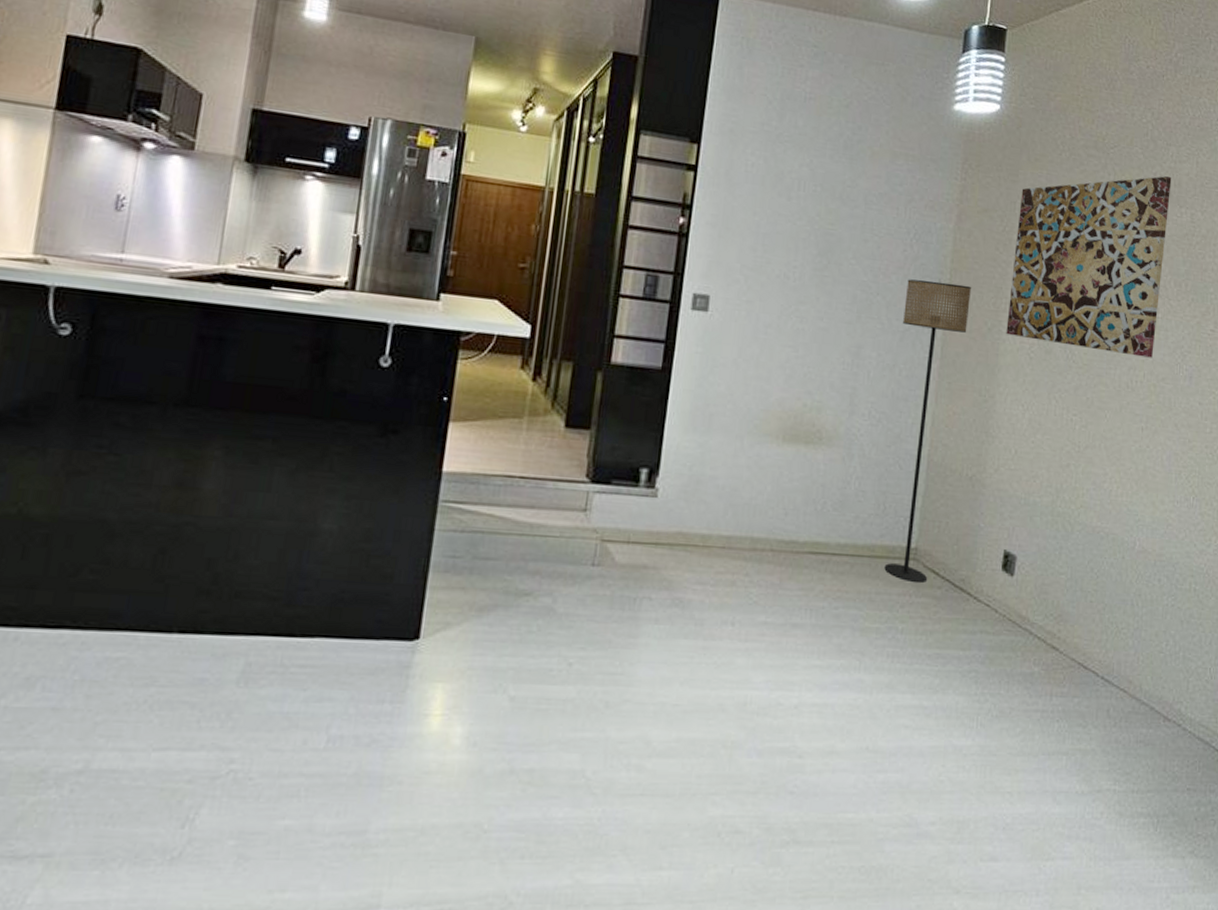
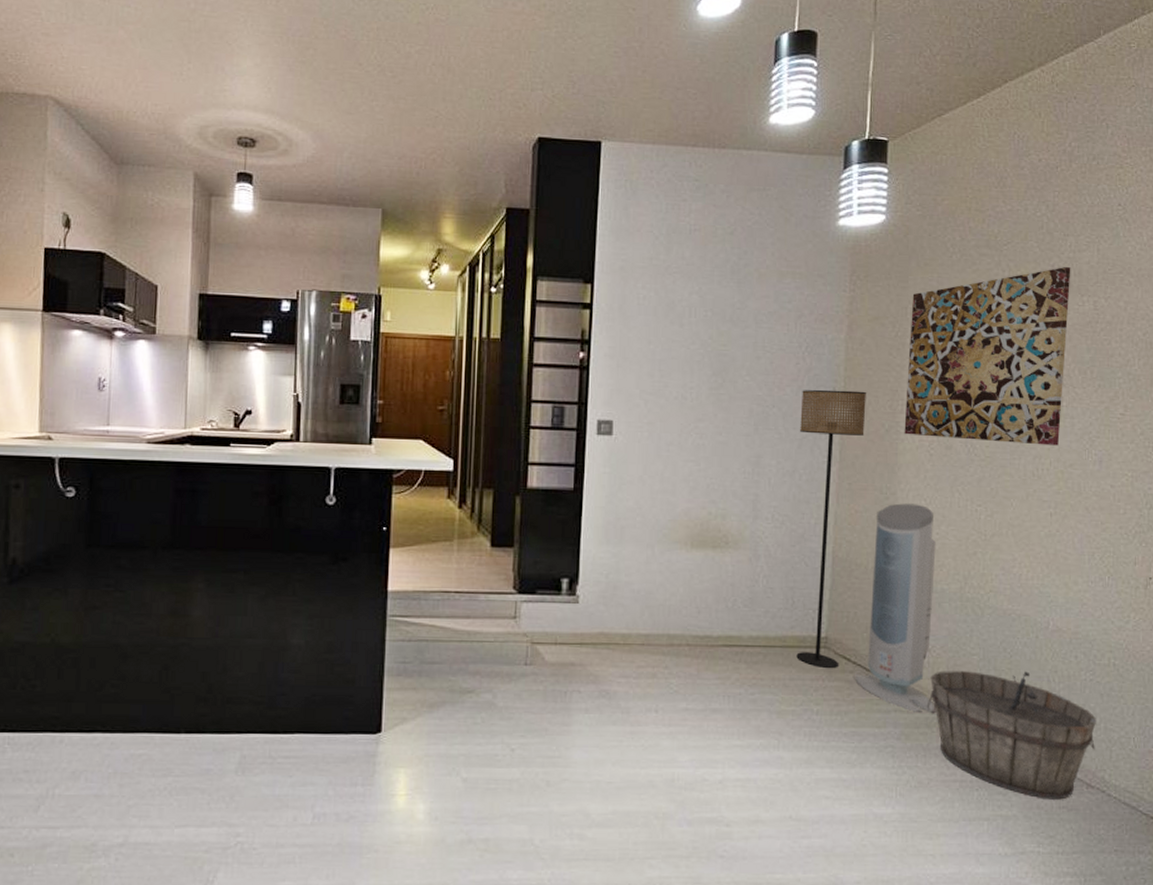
air purifier: none [941,407,1031,635] -> present [854,503,937,713]
wooden bucket: none [1012,590,1176,733] -> present [926,671,1096,800]

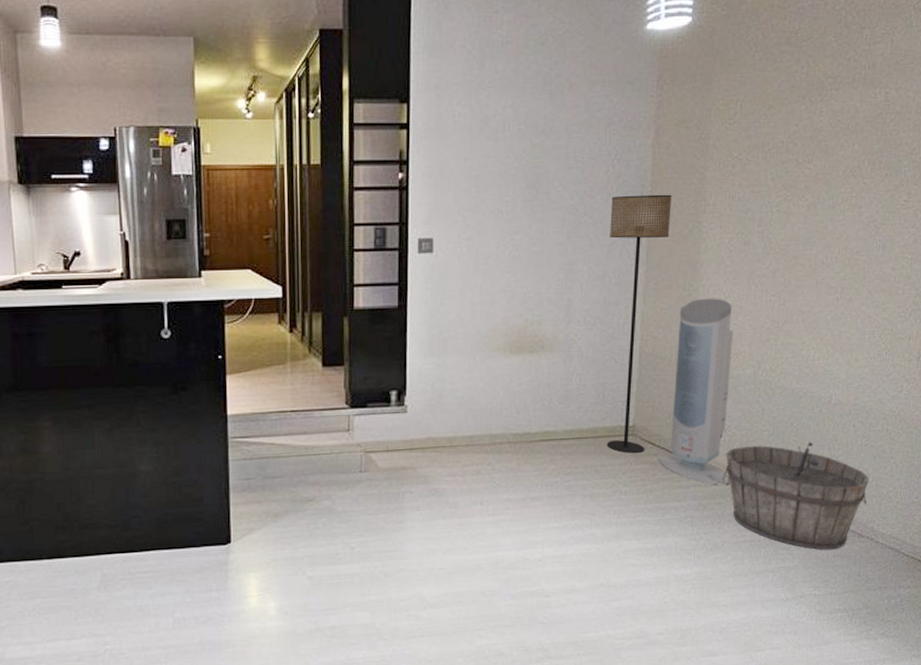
wall art: present [904,266,1071,446] -> none [706,59,866,235]

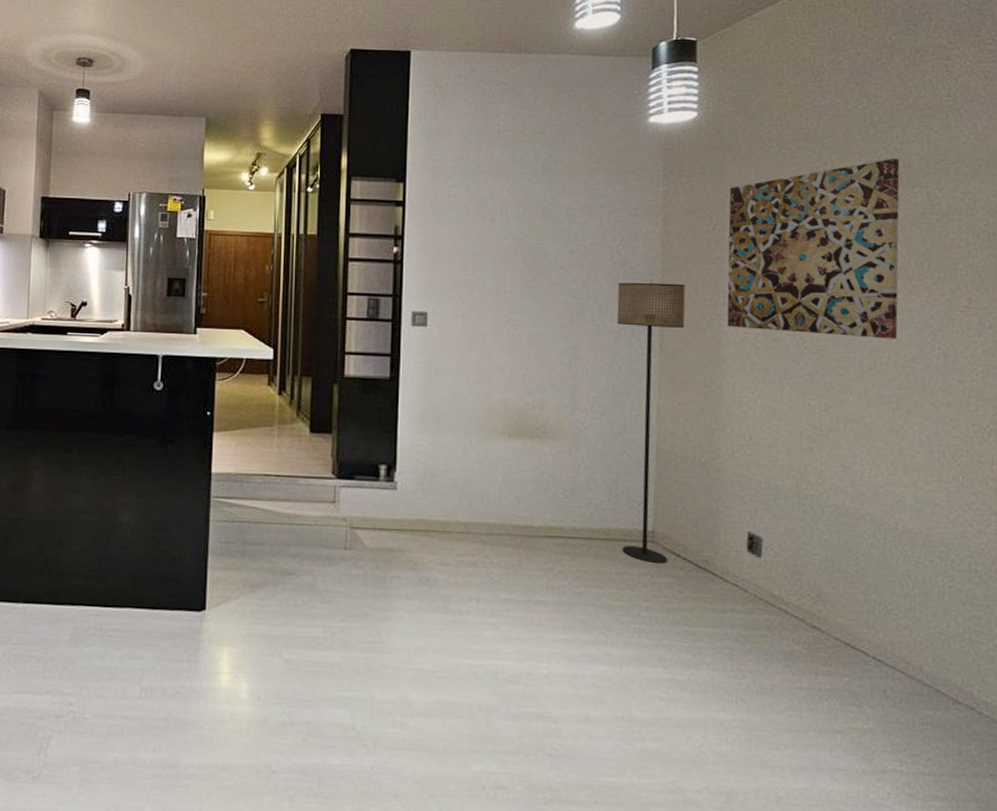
air purifier: present [658,298,733,485] -> none [684,396,777,614]
wall art: none [706,59,866,235] -> present [727,158,900,339]
wooden bucket: present [722,442,869,550] -> none [765,570,960,715]

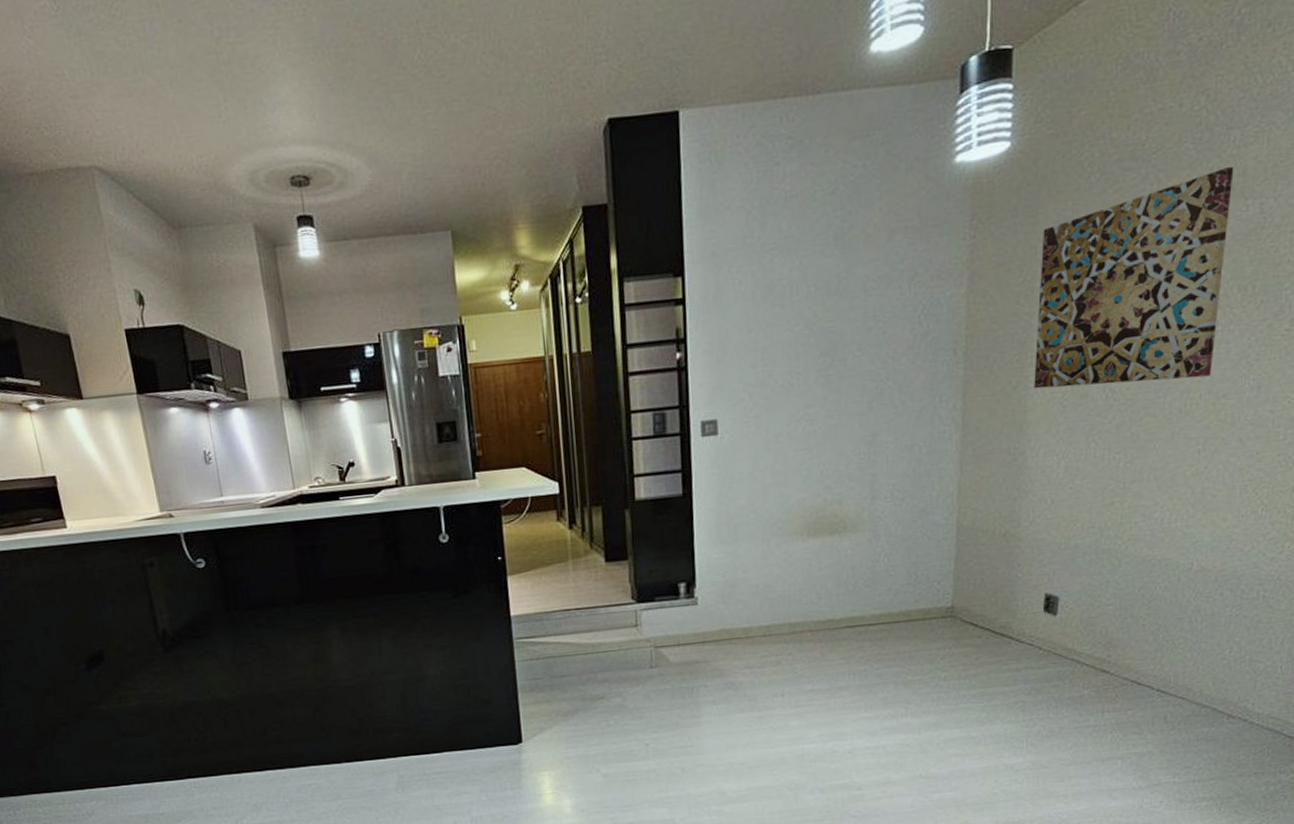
floor lamp: present [617,282,686,565] -> none [918,348,991,637]

